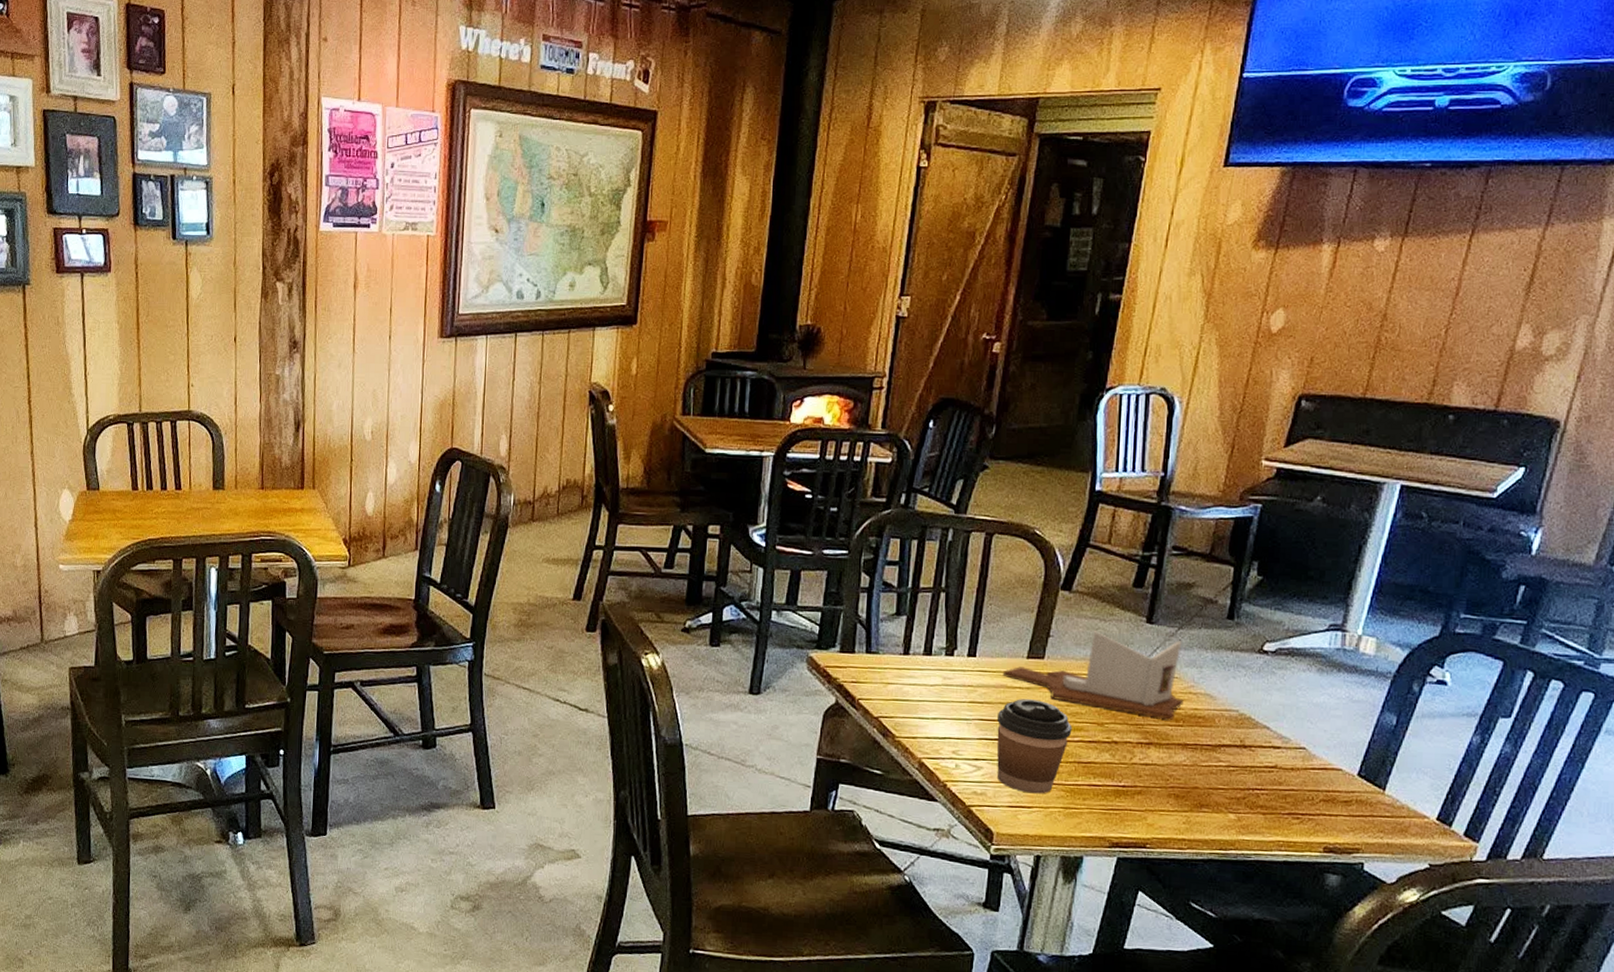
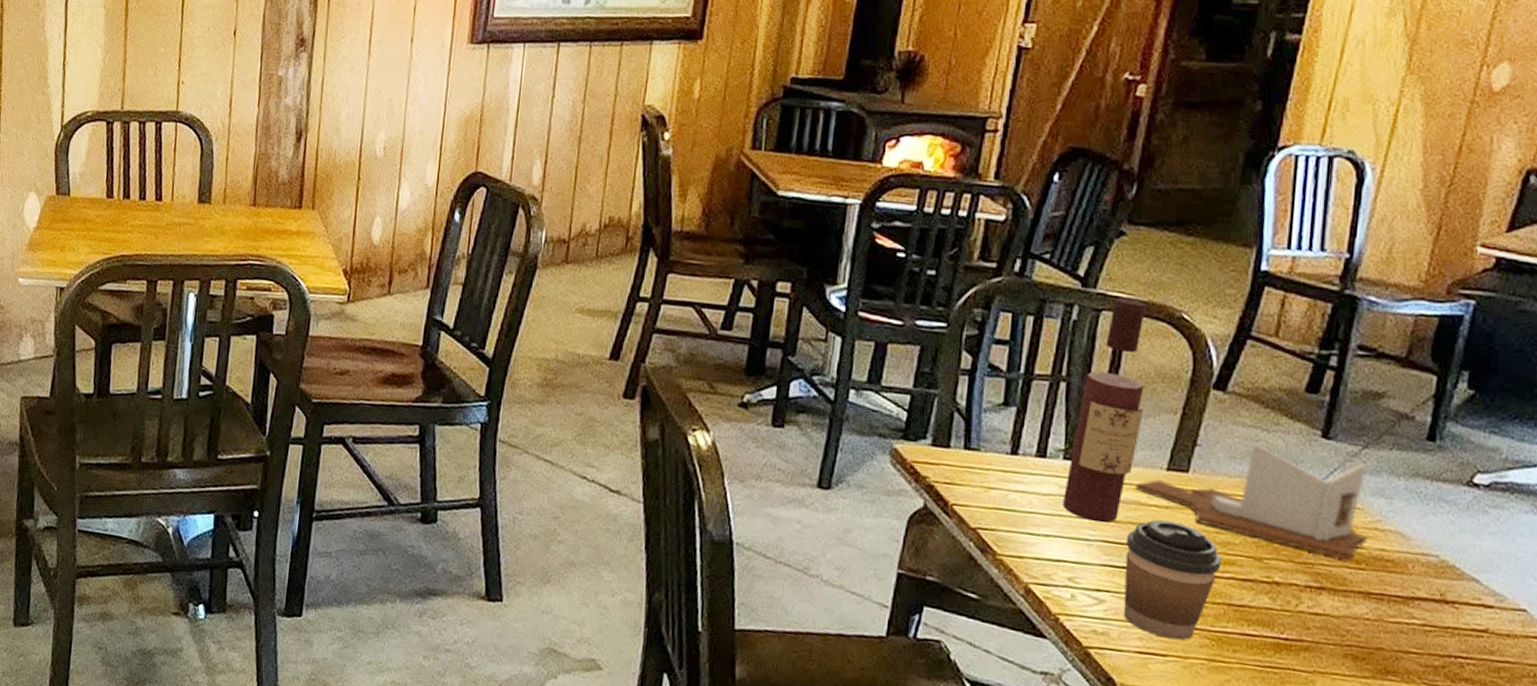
wine bottle: none [946,520,1007,705] -> present [1063,297,1146,523]

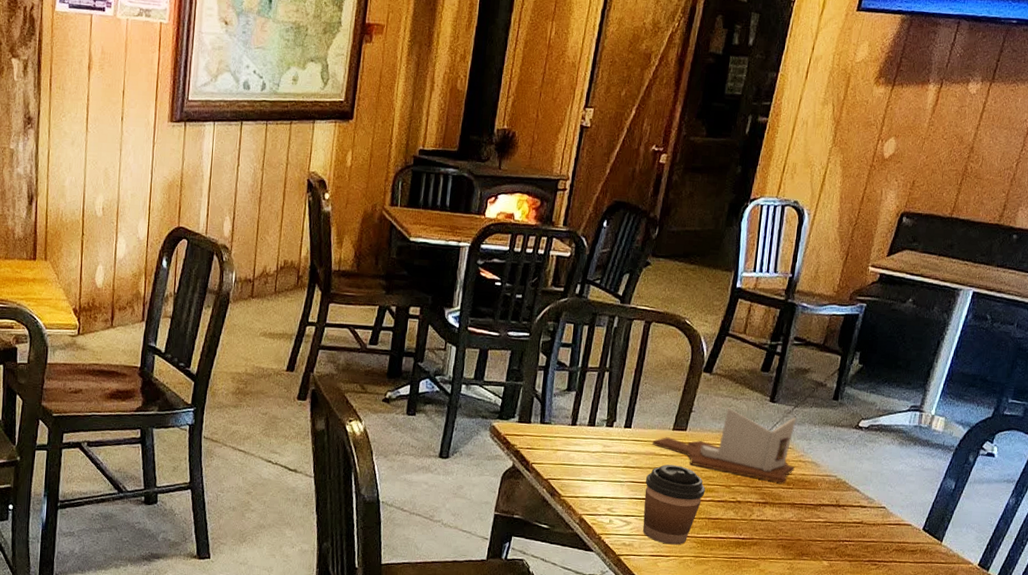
wine bottle: present [1063,297,1146,523] -> none [605,310,663,470]

